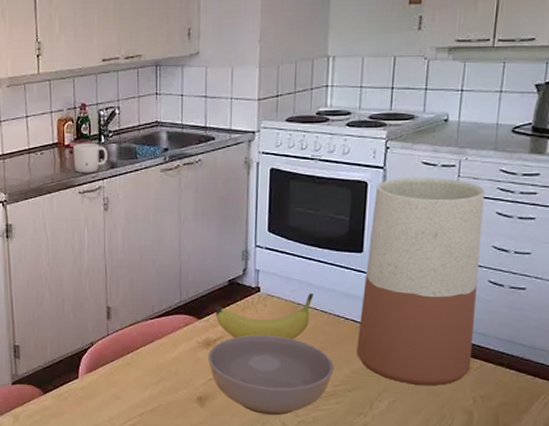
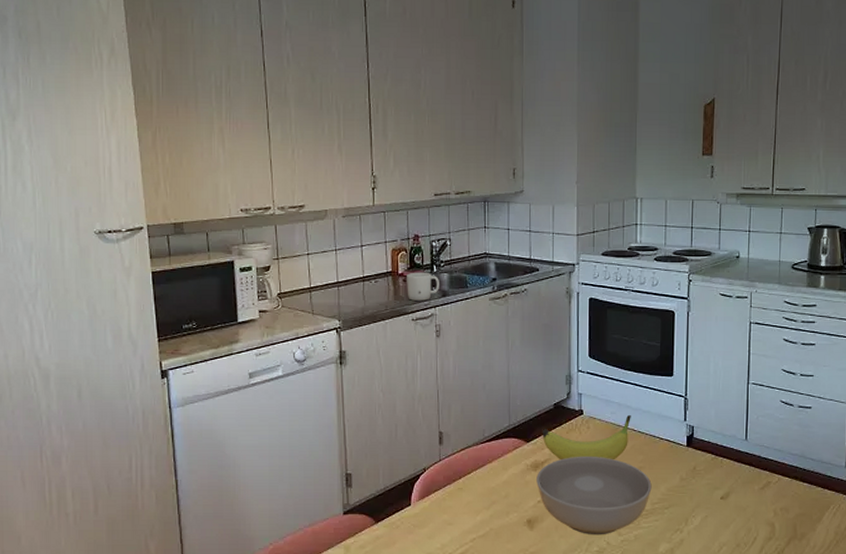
vase: present [356,177,485,385] -> none [671,307,773,500]

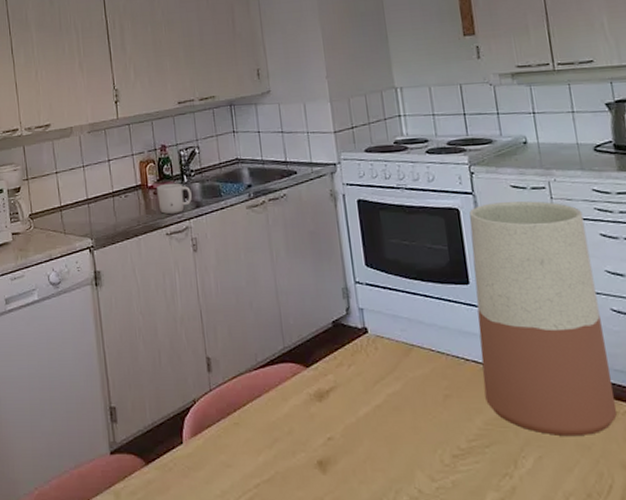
bowl: present [536,456,652,535] -> none [322,382,465,481]
fruit: present [542,414,631,461] -> none [322,331,427,389]
vase: none [671,307,773,500] -> present [469,200,617,435]

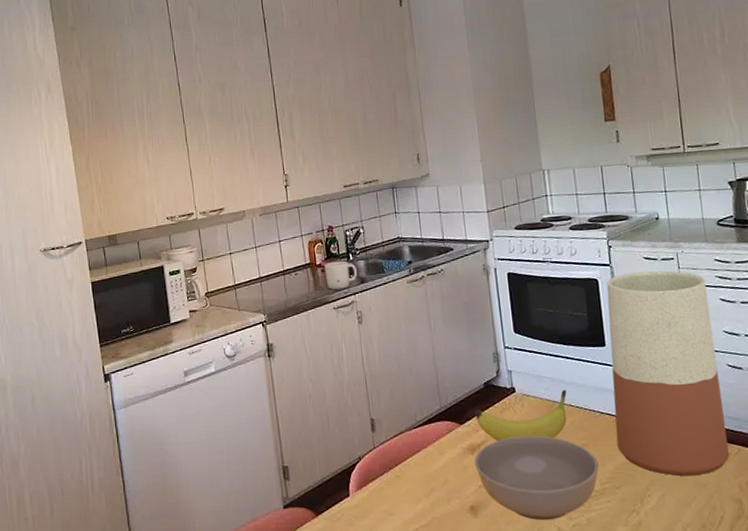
fruit: none [322,331,427,389] -> present [475,389,567,442]
bowl: none [322,382,465,481] -> present [474,435,599,521]

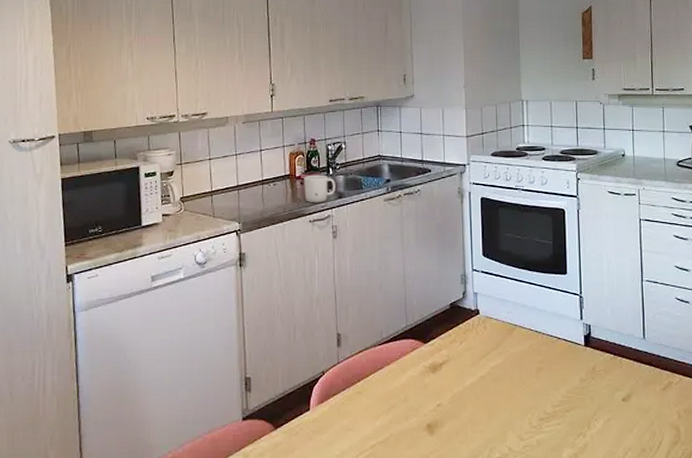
bowl: present [474,435,599,521] -> none [435,356,552,441]
fruit: present [475,389,567,442] -> none [439,313,527,362]
vase: present [607,270,729,476] -> none [570,204,671,402]

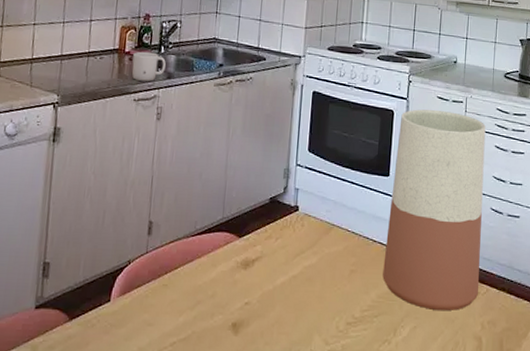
vase: none [570,204,671,402] -> present [382,109,486,310]

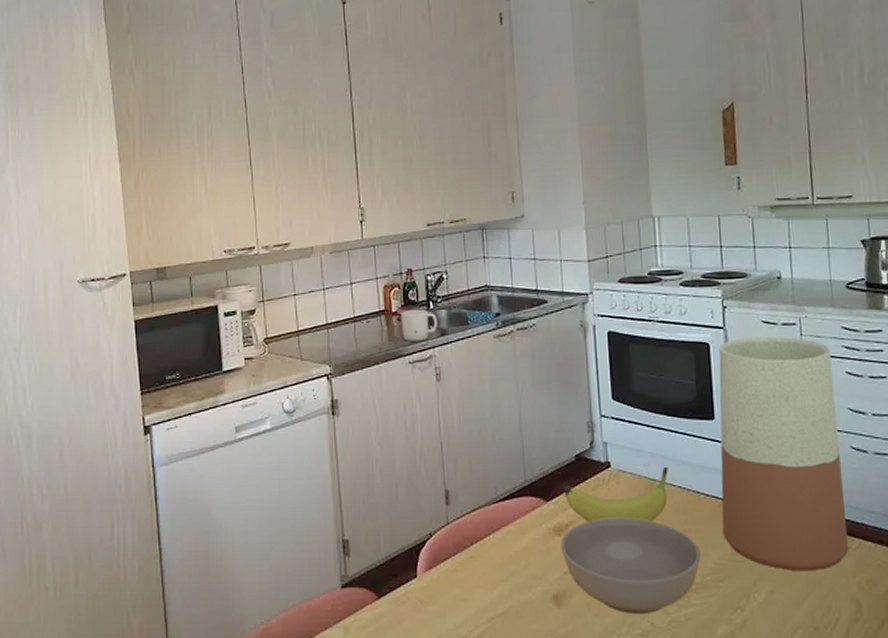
bowl: none [245,255,363,344] -> present [561,516,701,615]
fruit: none [255,213,346,262] -> present [563,466,668,523]

